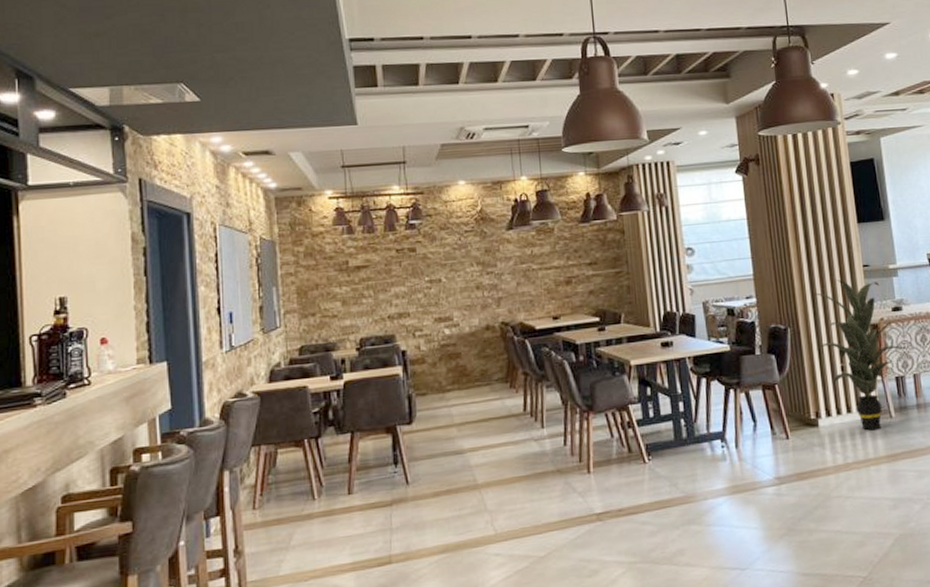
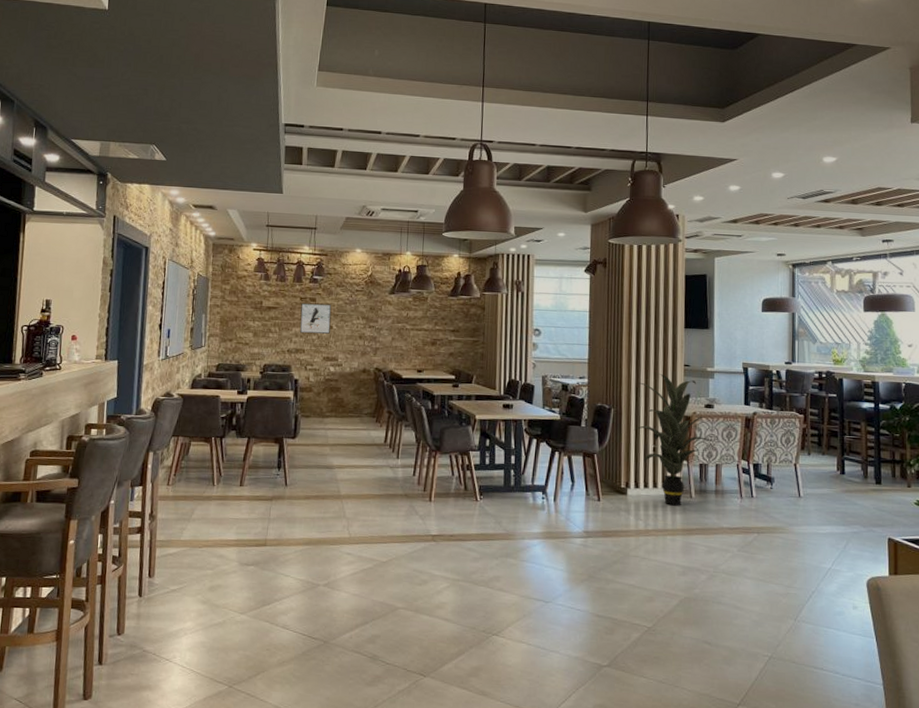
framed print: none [398,252,439,293] -> present [299,302,332,334]

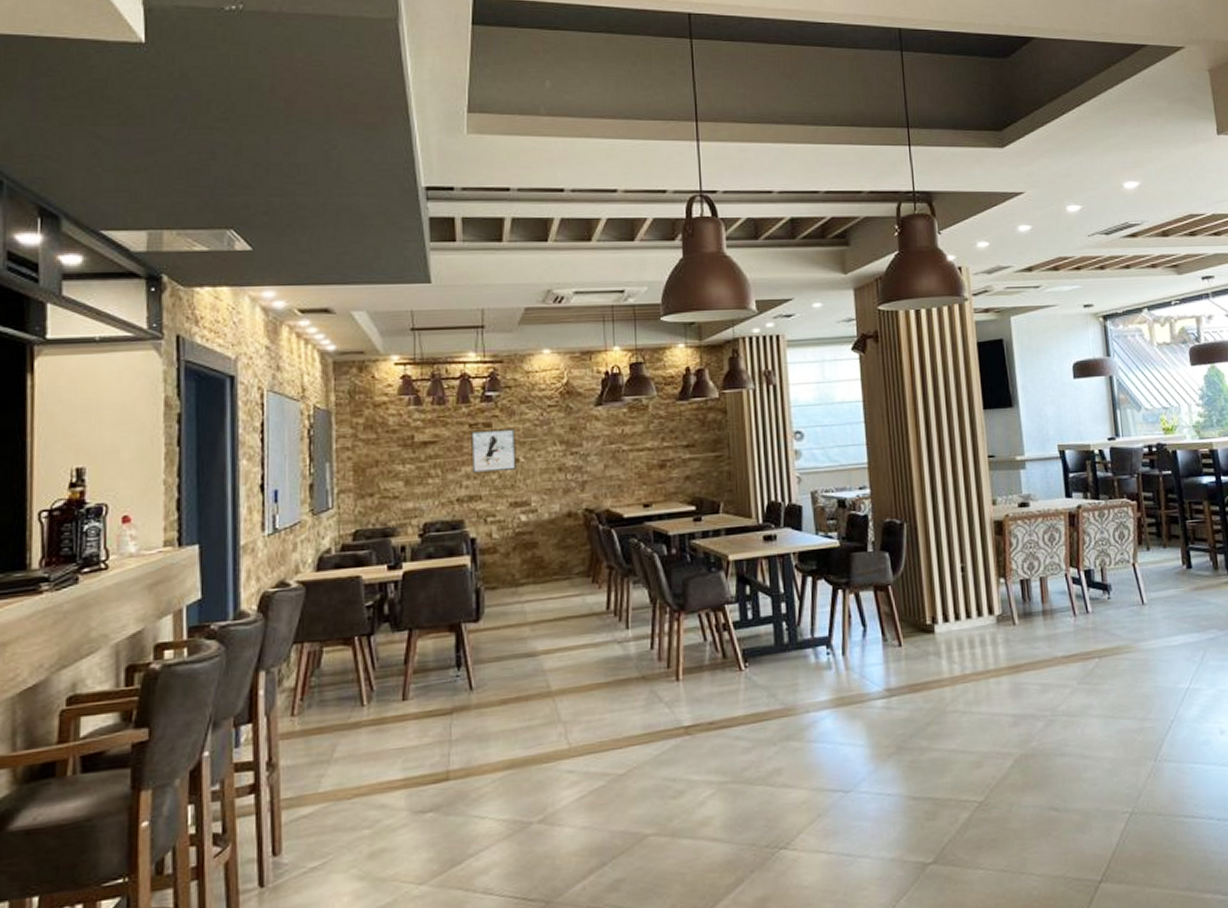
indoor plant: present [634,374,715,506] -> none [934,471,1035,639]

